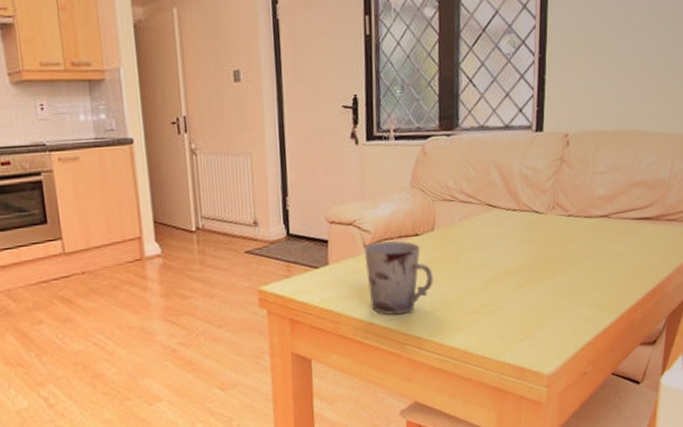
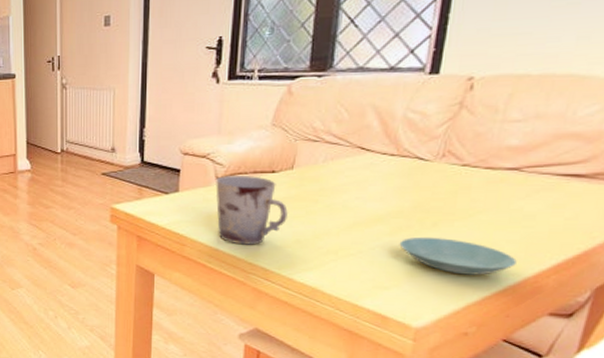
saucer: none [528,285,614,318] -> present [399,236,517,275]

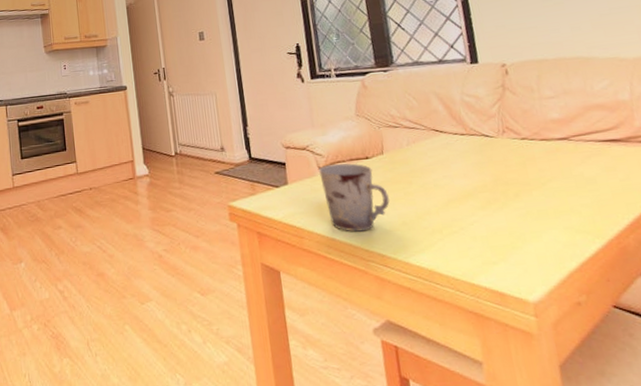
saucer: present [399,236,517,275] -> none [492,207,597,243]

